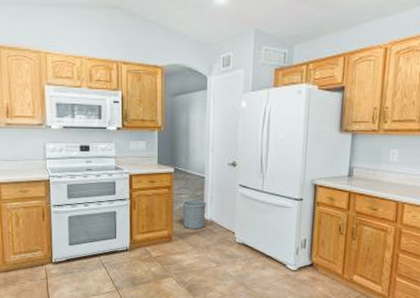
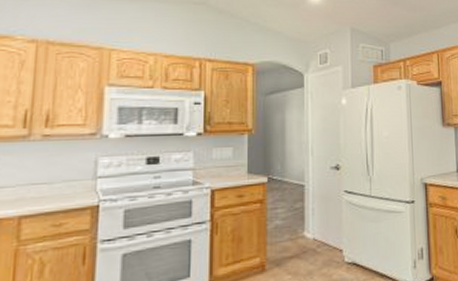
waste bin: present [181,200,206,230] -> none [277,213,307,253]

